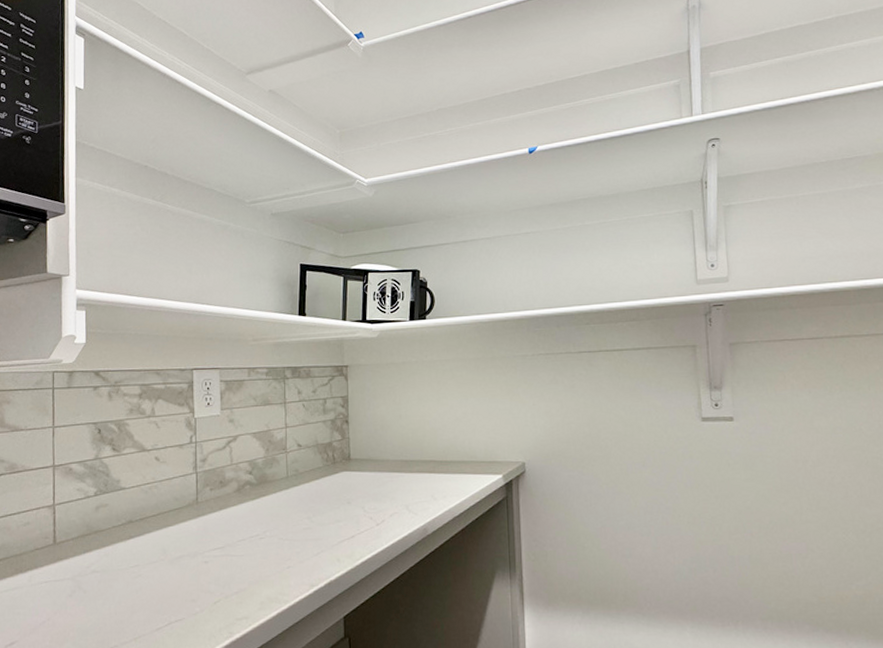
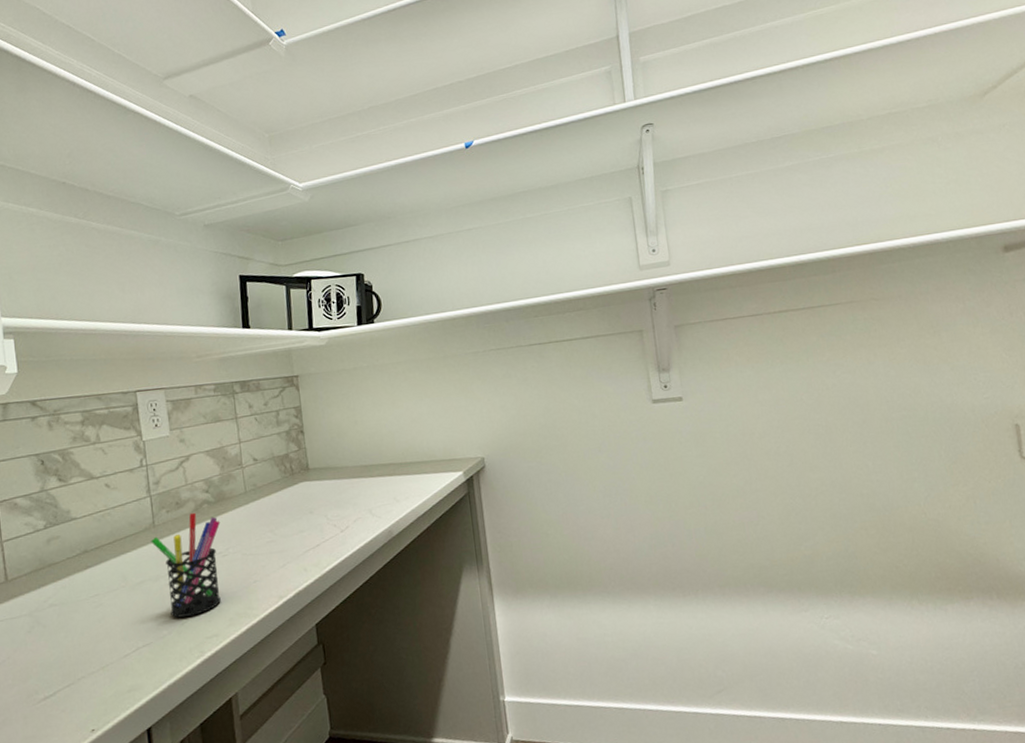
pen holder: none [193,492,261,596] -> present [151,512,221,618]

